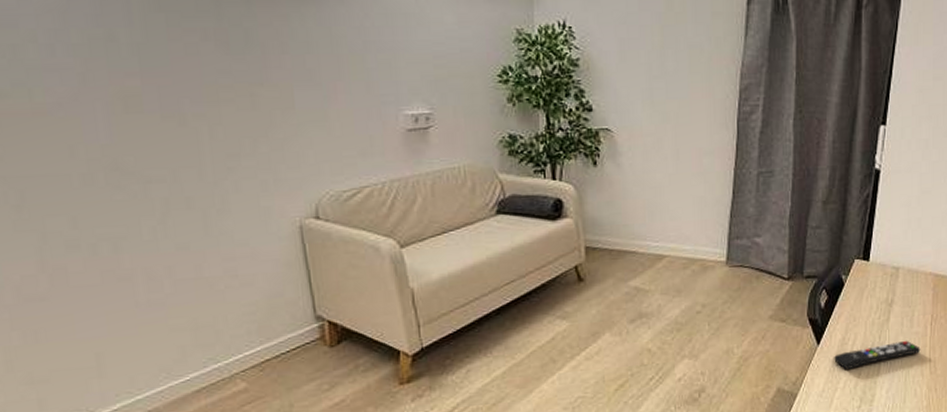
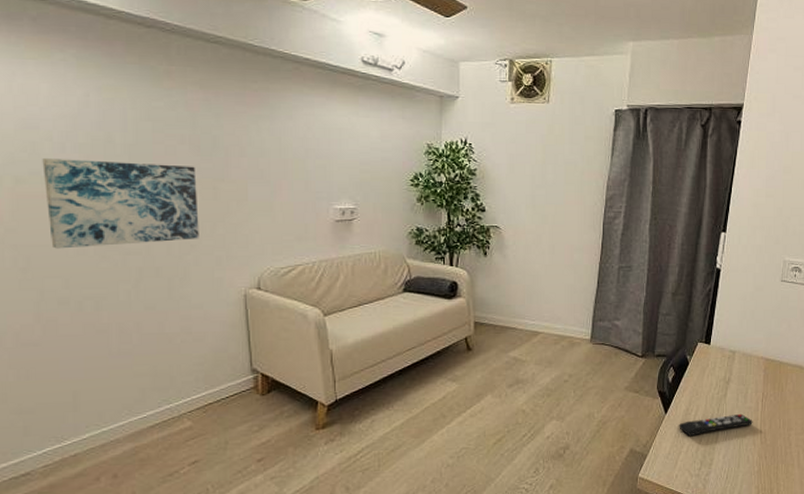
wall art: none [27,64,237,179] -> present [42,157,199,249]

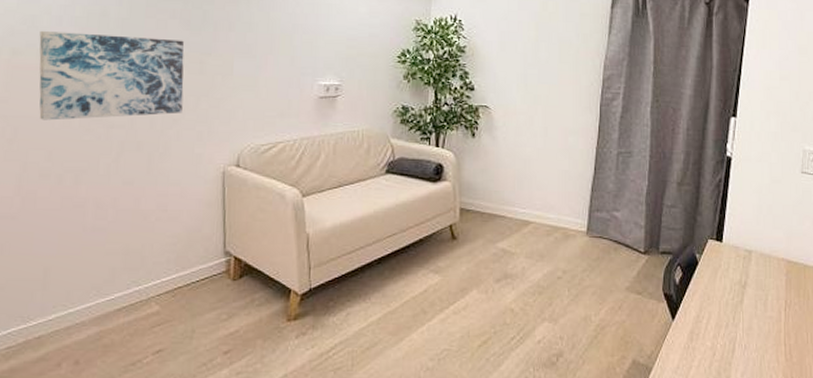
remote control: present [679,413,753,437] -> none [688,323,775,349]

